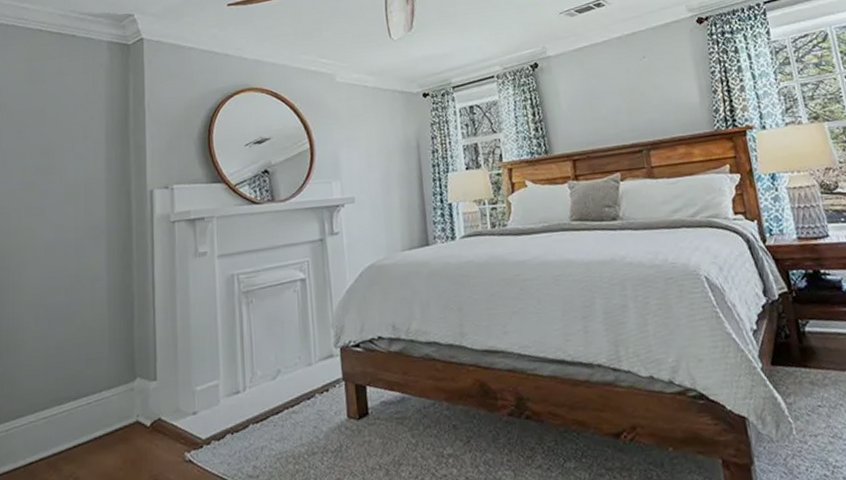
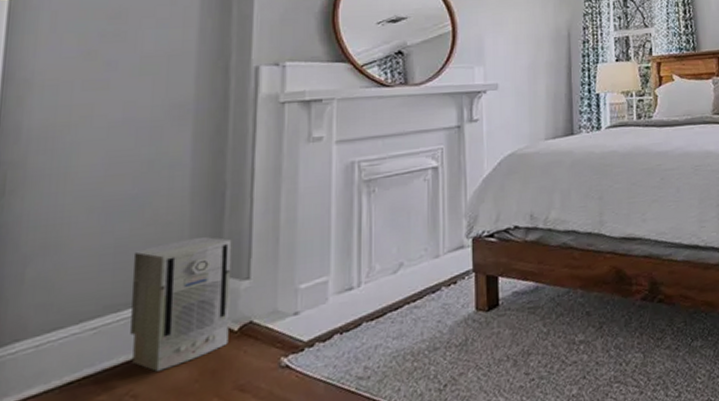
air purifier: none [69,341,143,458] -> present [130,236,232,372]

